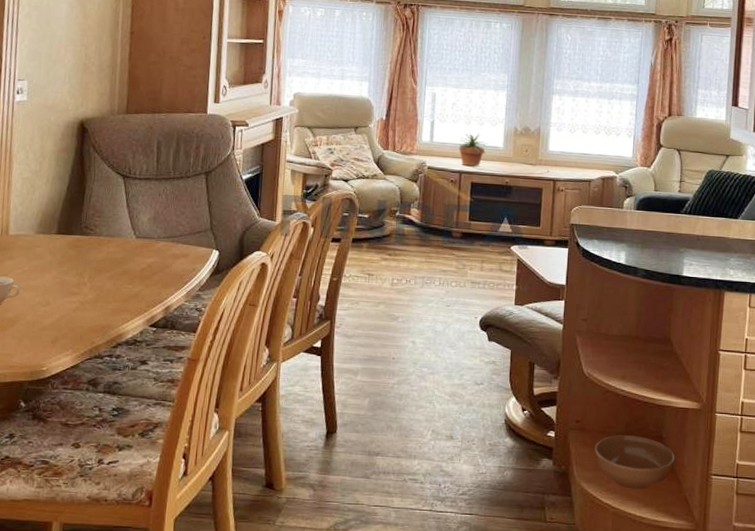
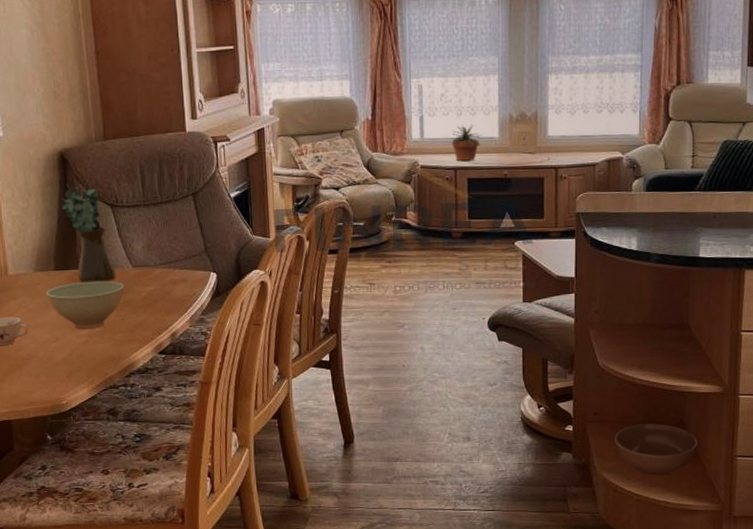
bowl: none [43,248,125,296] -> present [46,281,125,330]
vase: none [72,152,119,252] -> present [60,184,116,284]

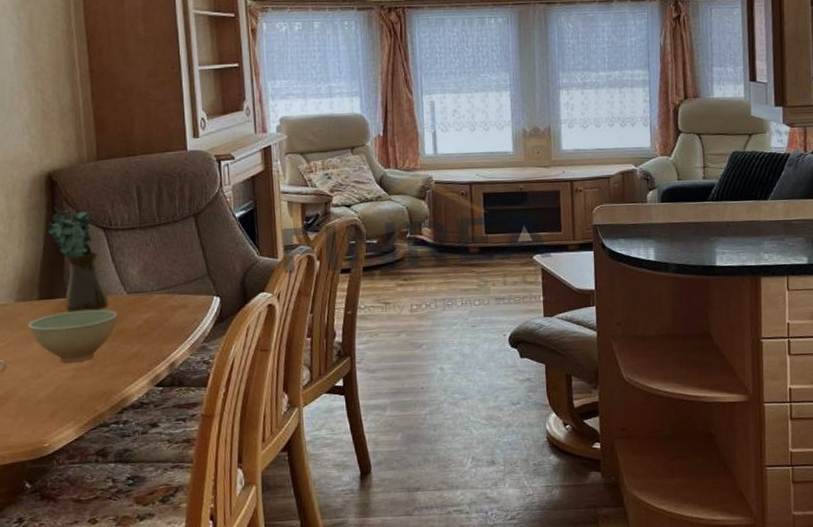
potted plant: present [450,124,482,161] -> none [464,139,497,176]
bowl: present [615,423,698,476] -> none [643,436,727,492]

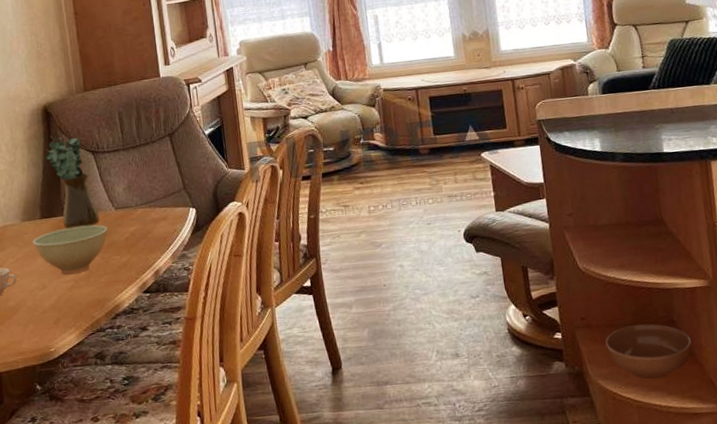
bowl: none [643,436,727,492] -> present [605,324,692,380]

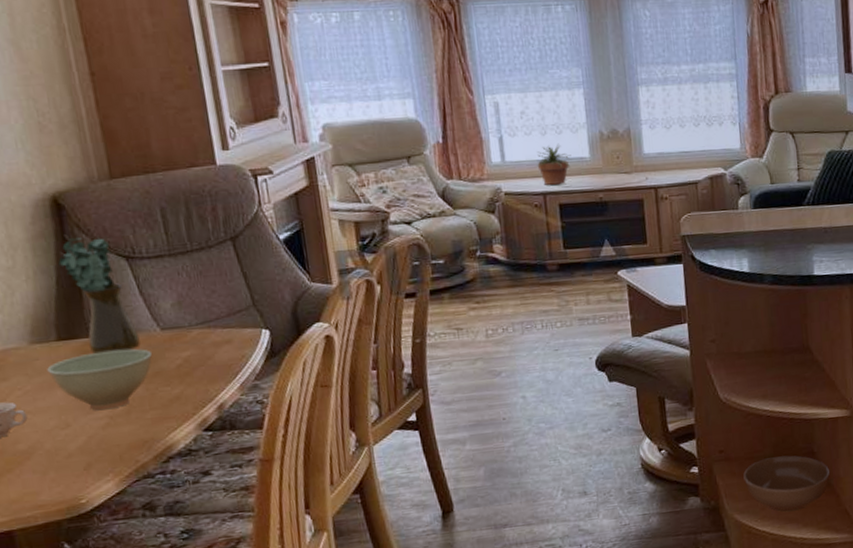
potted plant: none [409,46,439,81] -> present [536,143,572,185]

